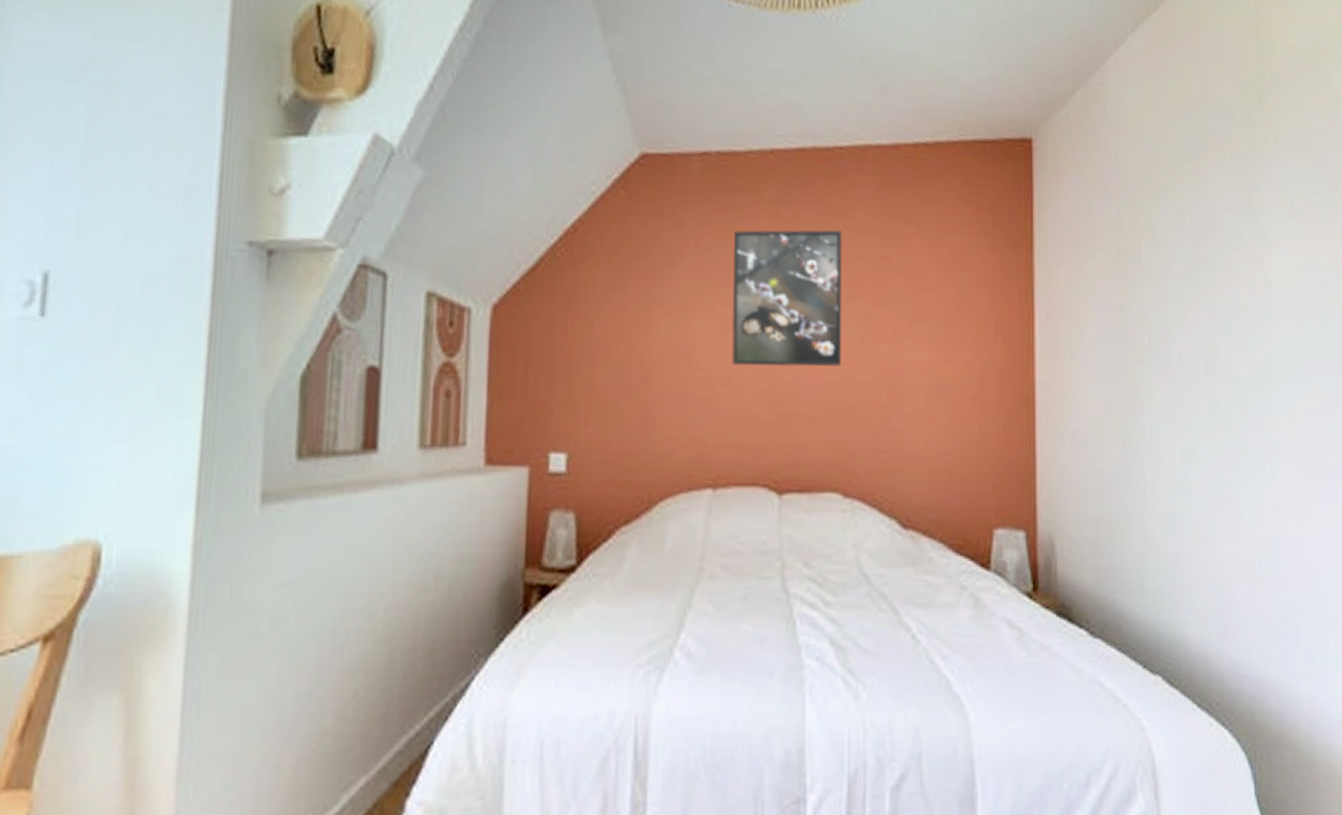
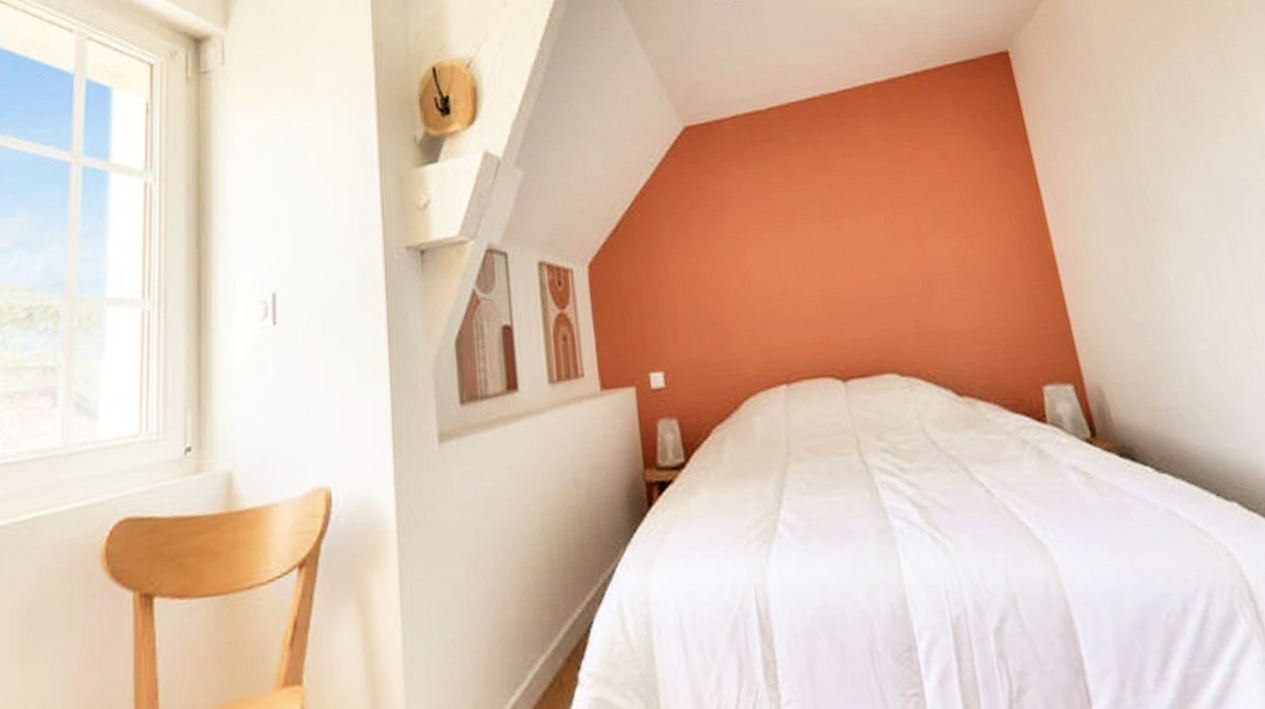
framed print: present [732,229,843,367] -> none [769,156,878,280]

